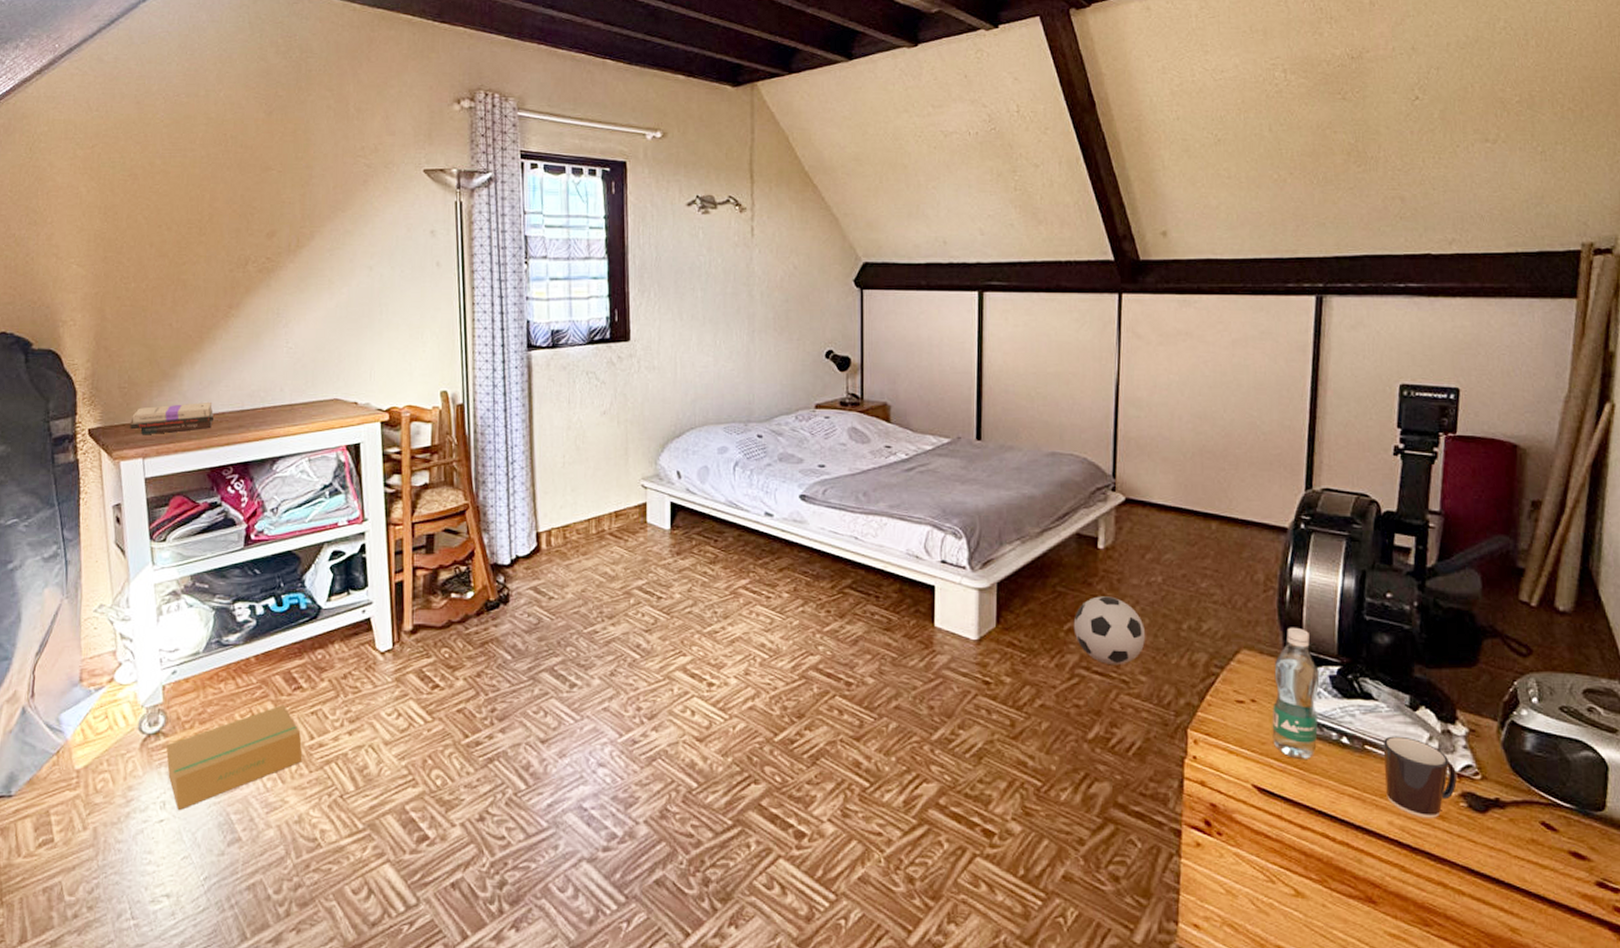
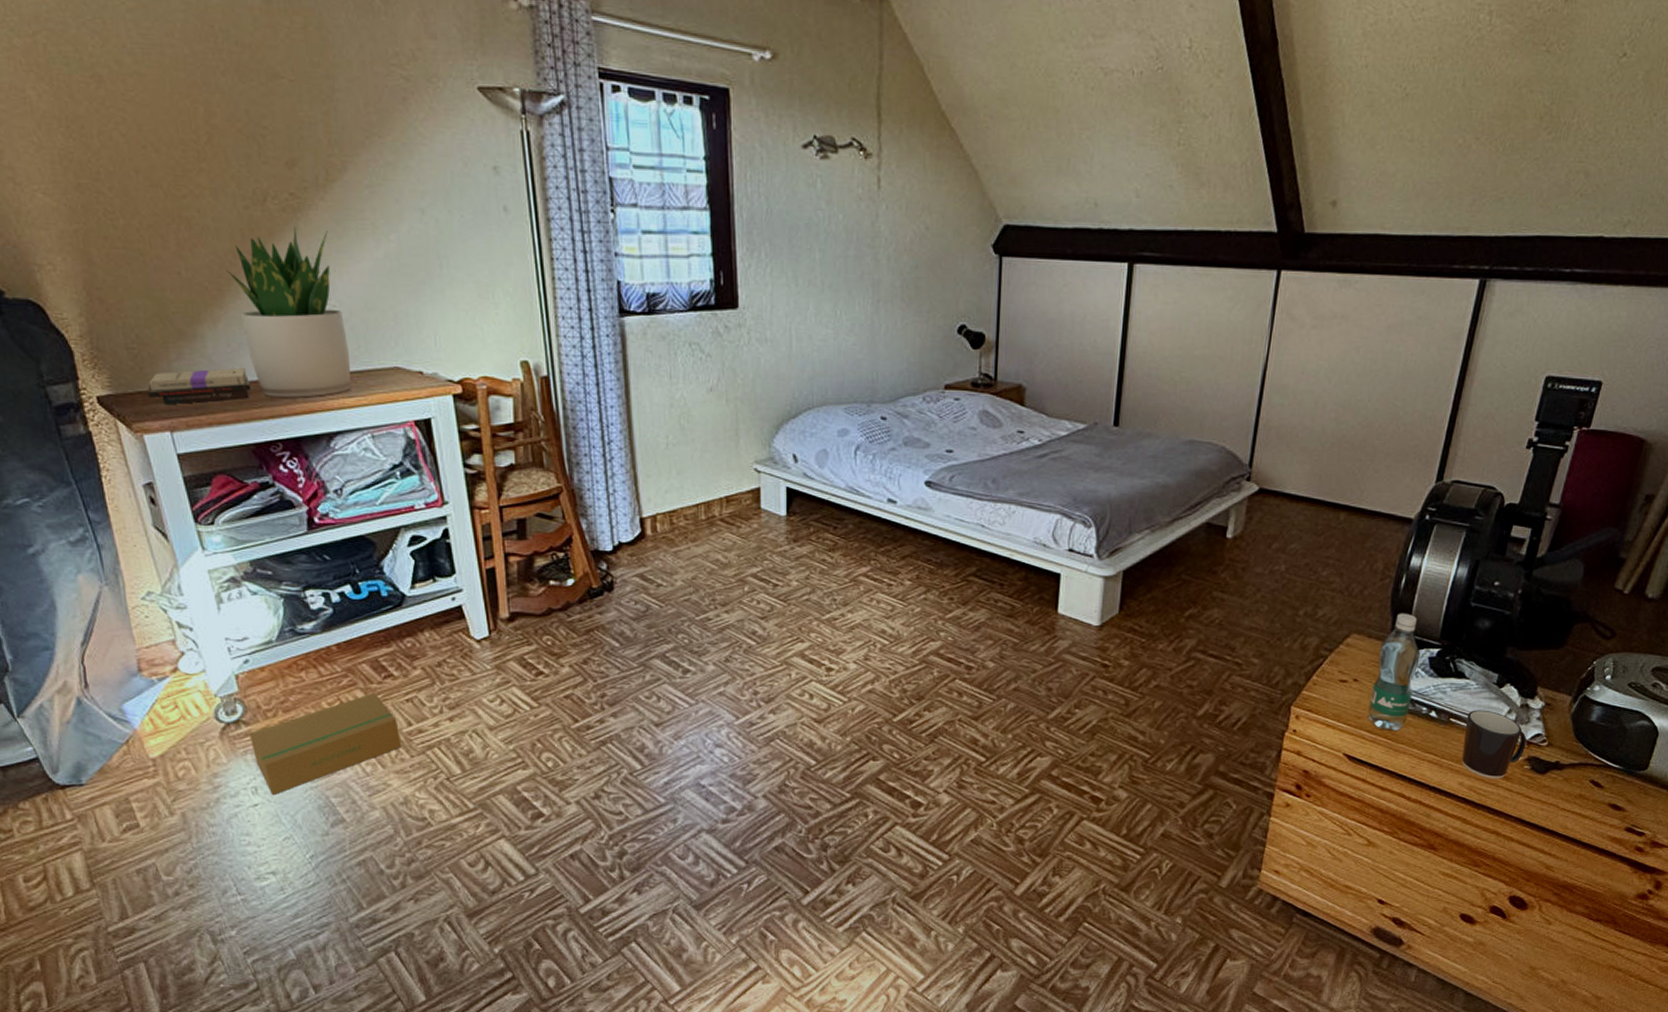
planter: none [208,284,298,428] -> present [226,226,351,399]
soccer ball: present [1073,596,1146,666] -> none [1194,584,1264,649]

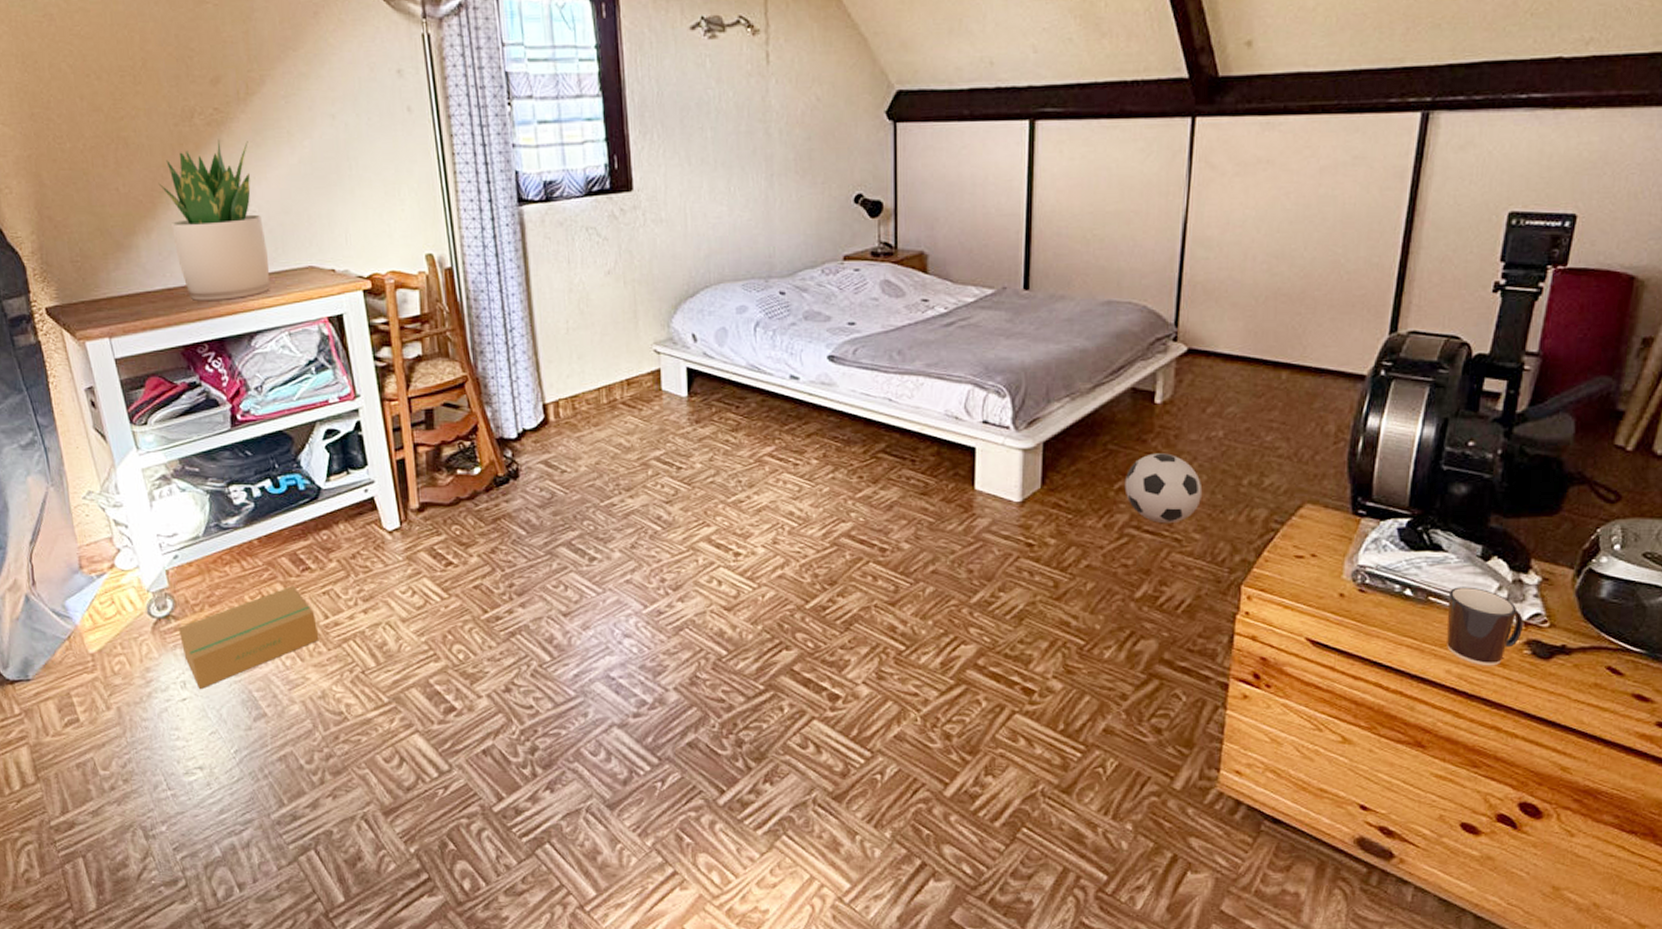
books: present [148,367,250,405] -> none [89,273,179,313]
soccer ball: none [1194,584,1264,649] -> present [1124,453,1203,524]
bottle: present [1368,613,1421,731] -> none [1331,479,1387,612]

